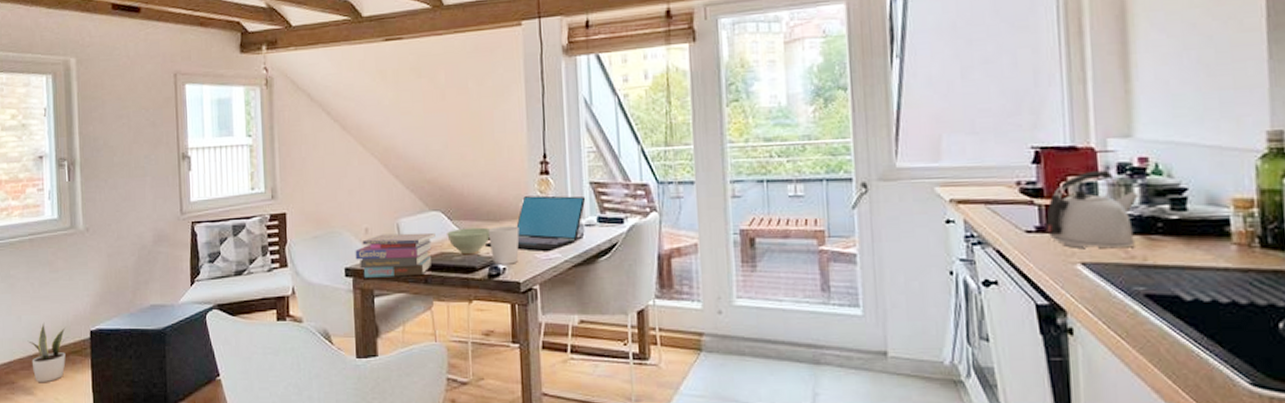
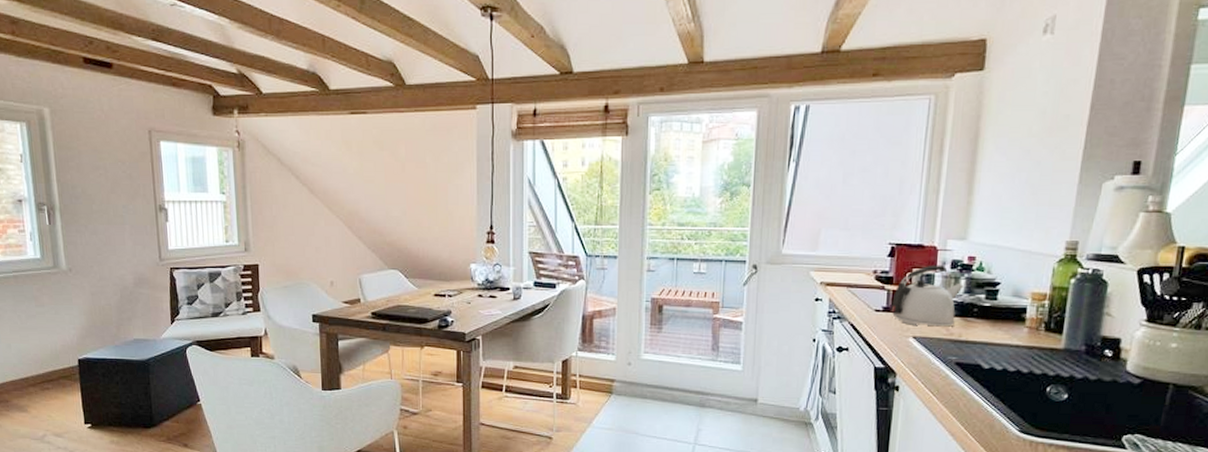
potted plant: present [27,322,67,383] -> none [18,350,57,403]
books: present [355,232,436,278] -> none [321,287,393,324]
bowl: present [447,227,490,257] -> none [403,285,441,310]
laptop: present [484,195,586,251] -> none [436,261,525,308]
dixie cup: present [488,226,520,265] -> none [439,285,467,318]

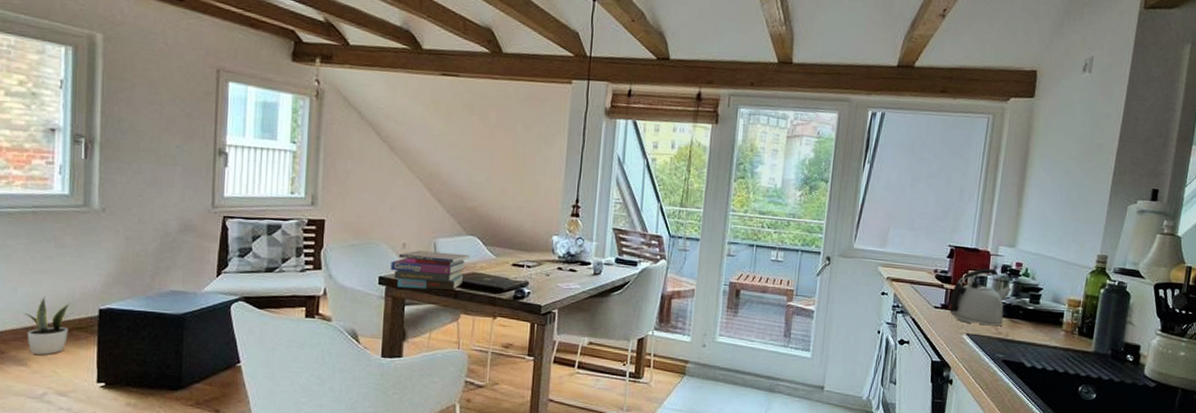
potted plant: none [18,350,57,403] -> present [23,296,72,356]
books: none [321,287,393,324] -> present [390,250,470,290]

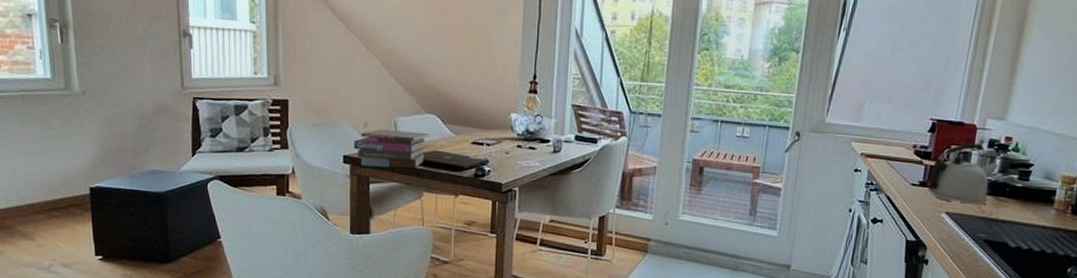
potted plant: present [23,296,72,356] -> none [24,175,66,231]

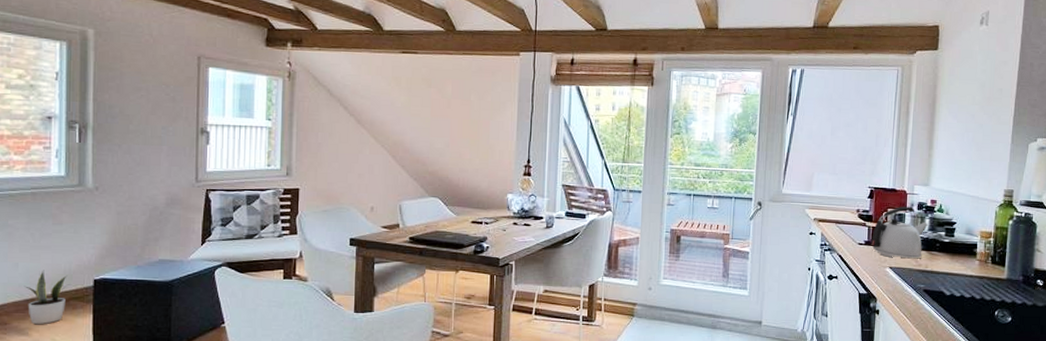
potted plant: none [24,175,66,231] -> present [24,270,69,325]
books: present [354,129,430,169] -> none [360,213,432,248]

